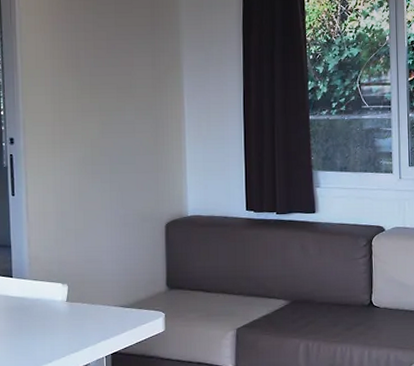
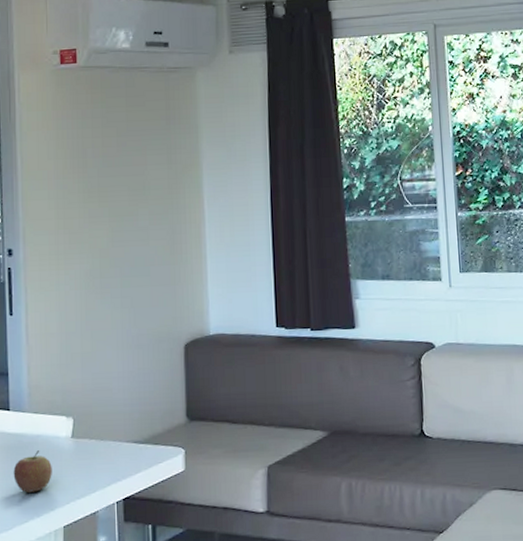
apple: none [16,312,50,347] -> present [13,450,52,493]

